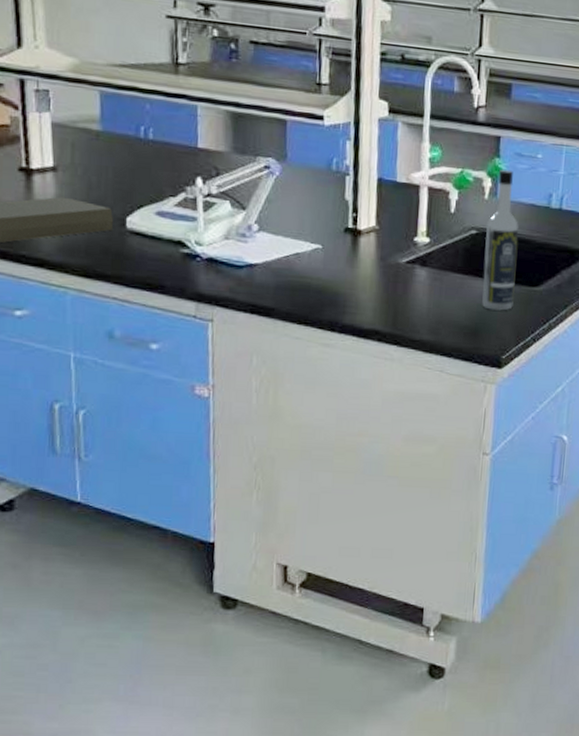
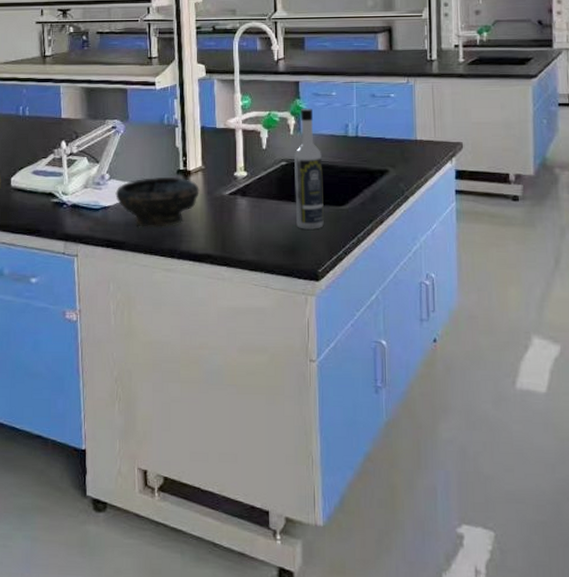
bowl: none [265,234,371,295] -> present [115,178,200,227]

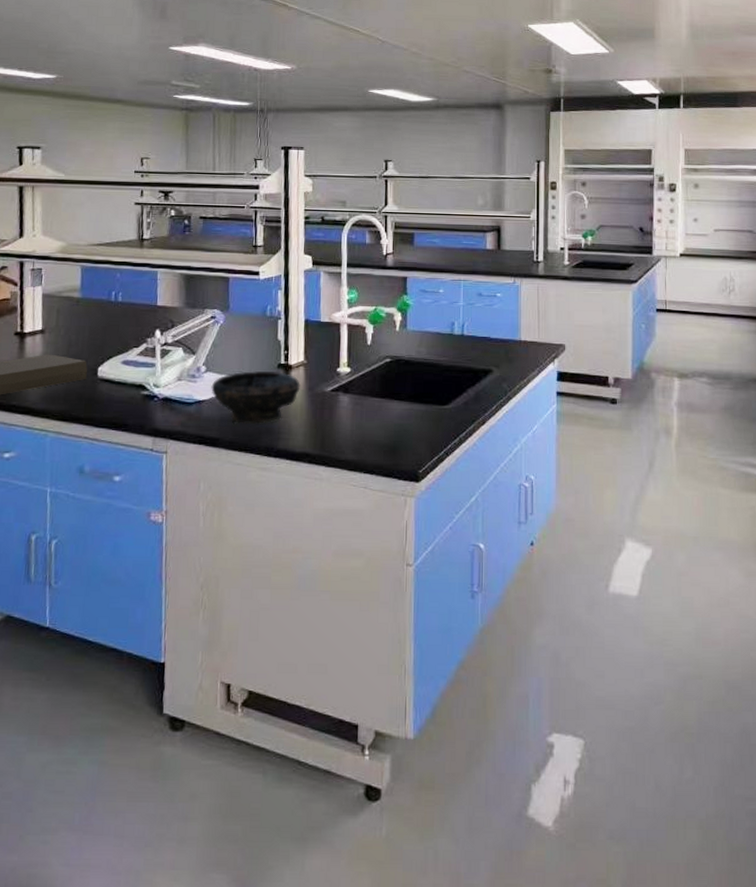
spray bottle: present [293,108,325,229] -> none [398,304,428,429]

